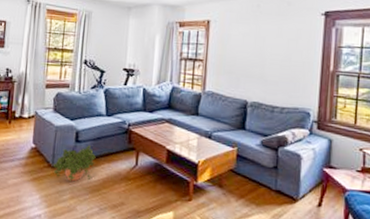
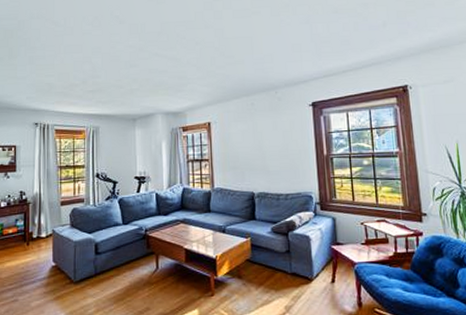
potted plant: present [53,144,96,182] -> none [76,255,117,294]

